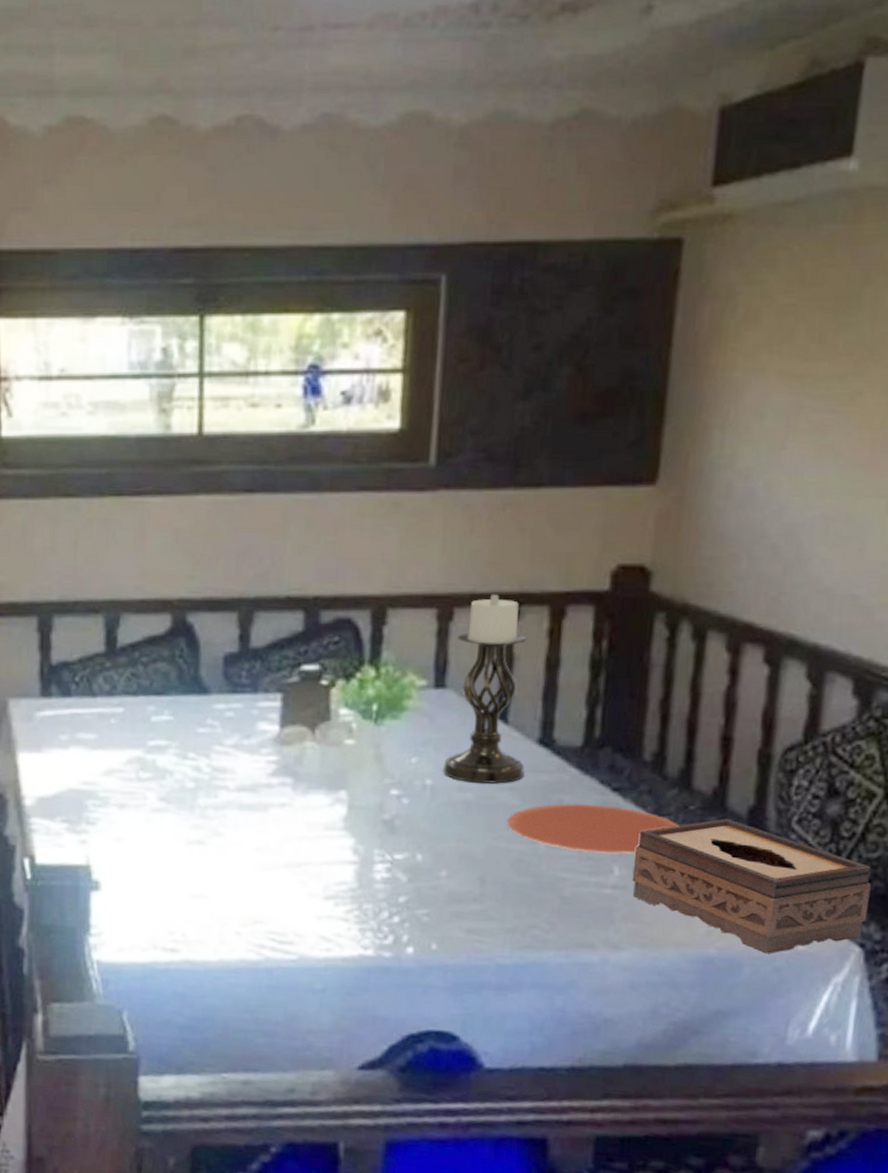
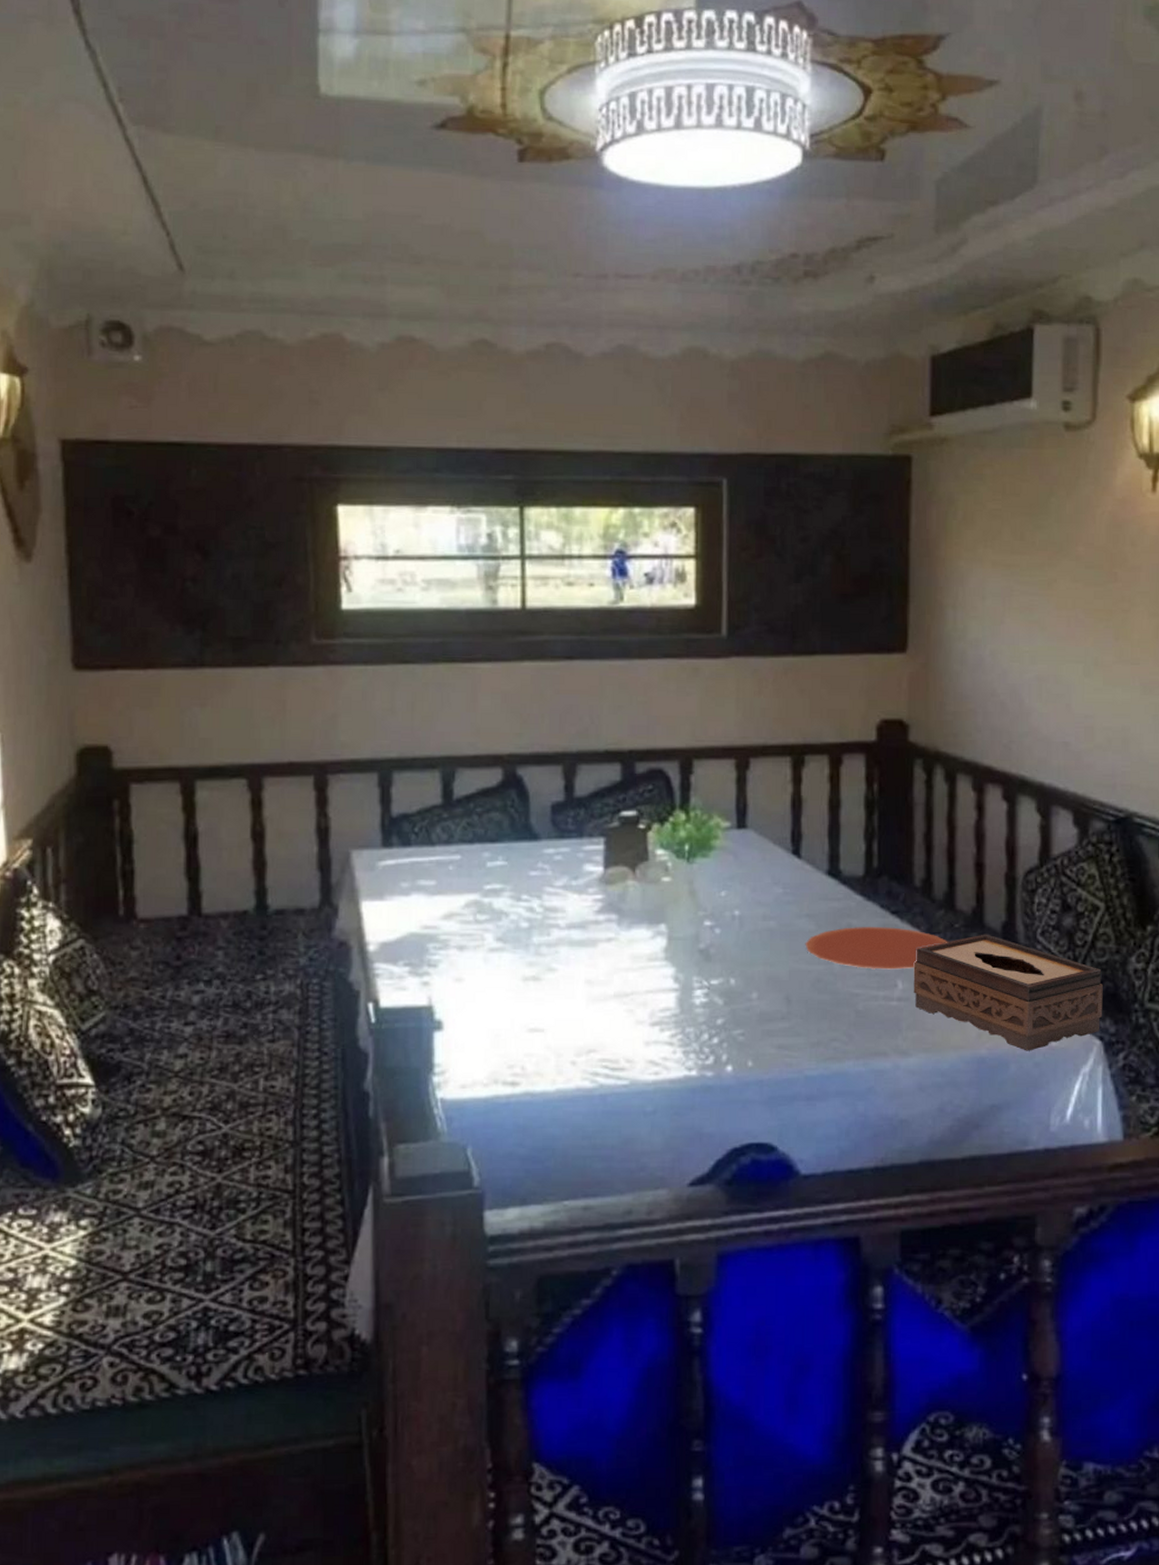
candle holder: present [443,594,528,785] -> none [749,745,817,913]

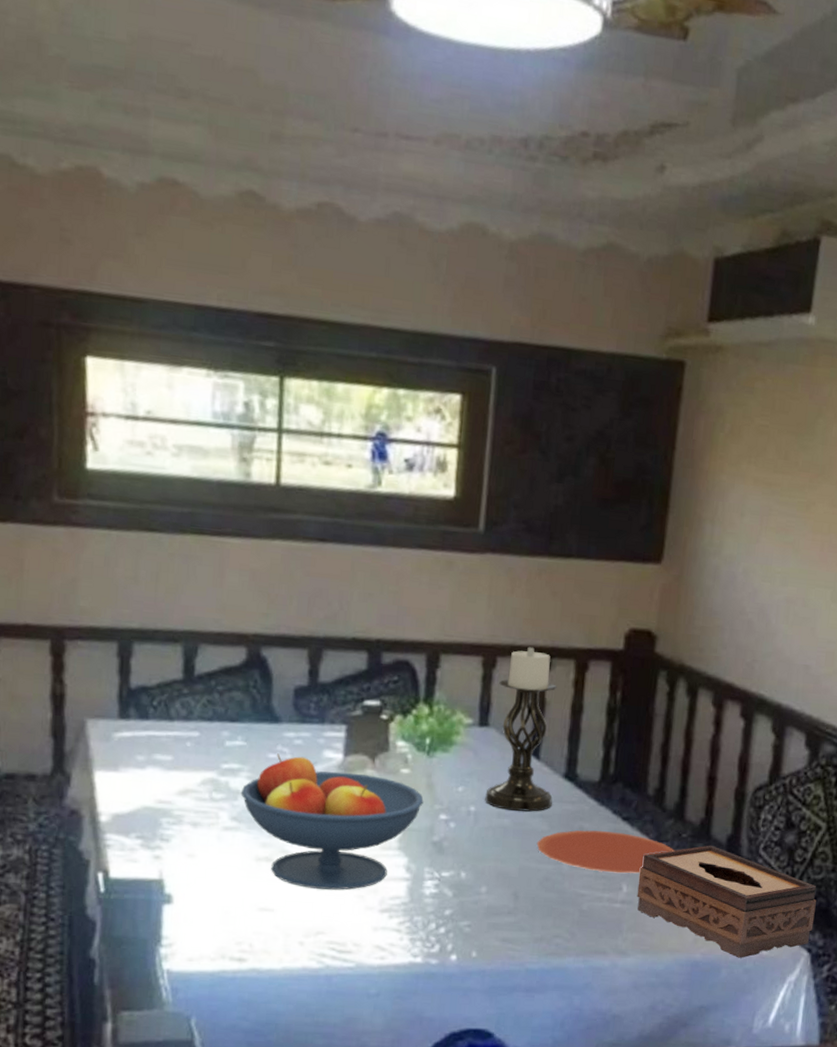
fruit bowl: none [504,871,687,1005] -> present [240,753,424,890]
candle holder: none [749,745,817,913] -> present [485,647,557,812]

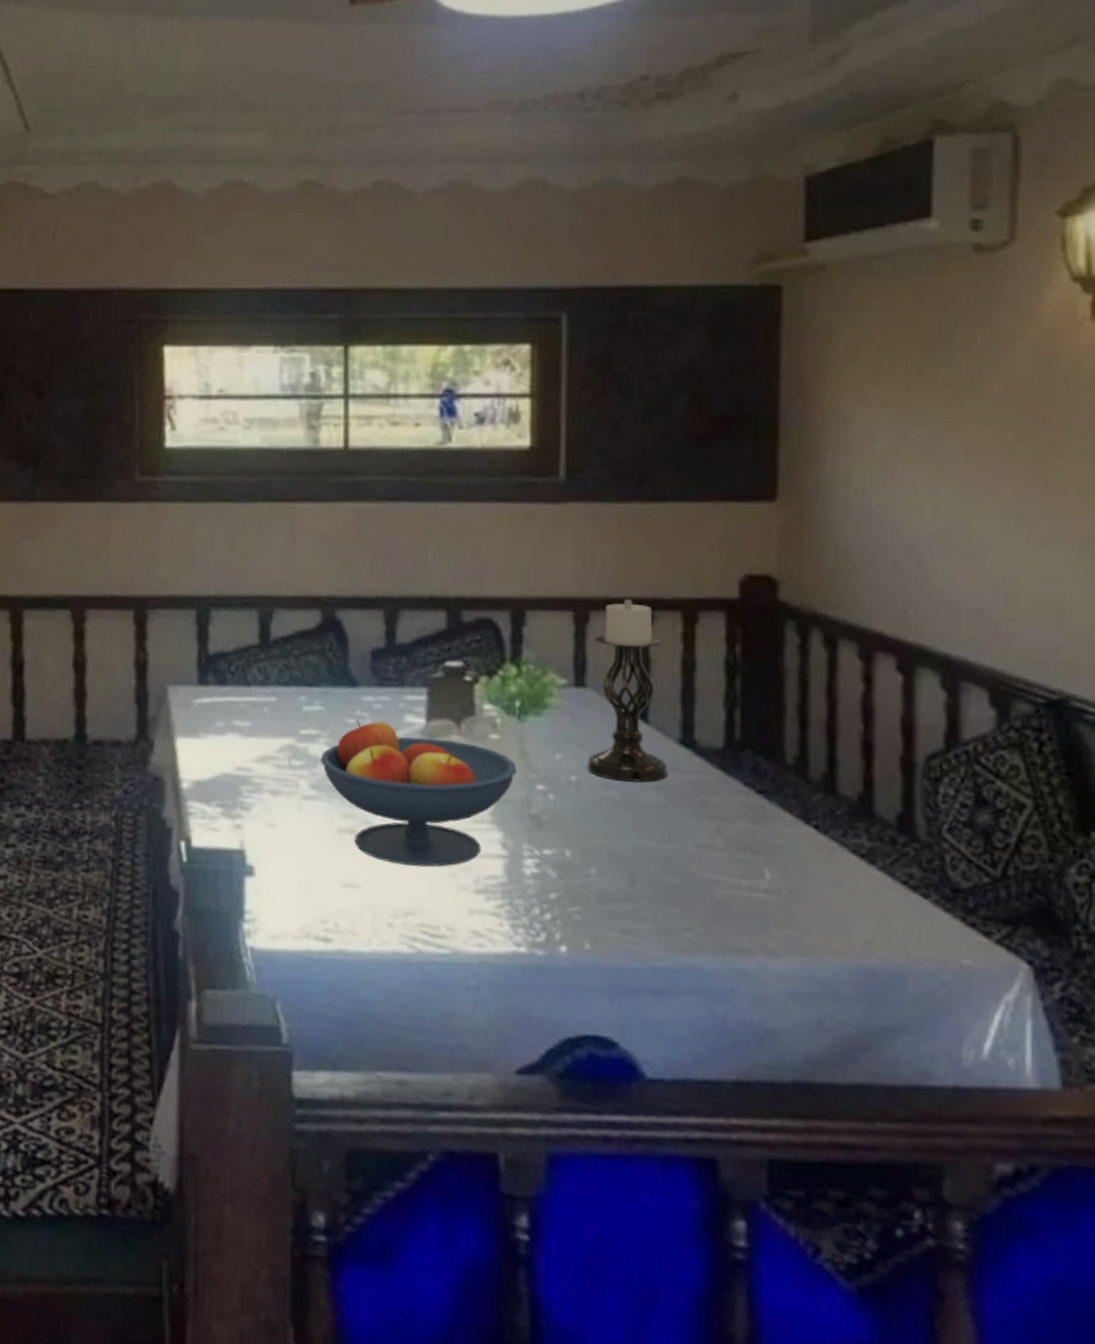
plate: present [536,830,675,874] -> none [652,804,828,857]
tissue box: present [637,845,817,958] -> none [784,824,1032,968]

